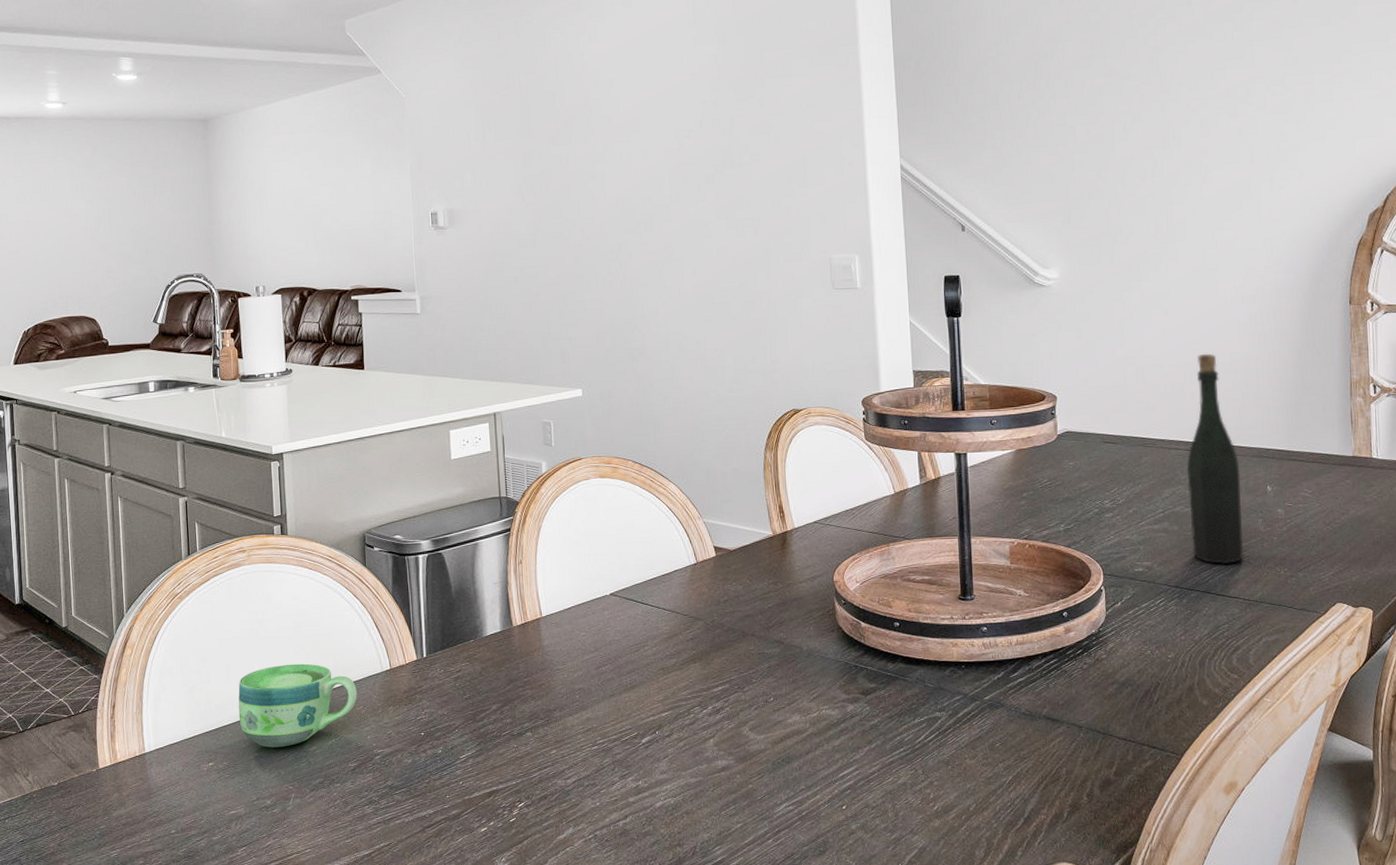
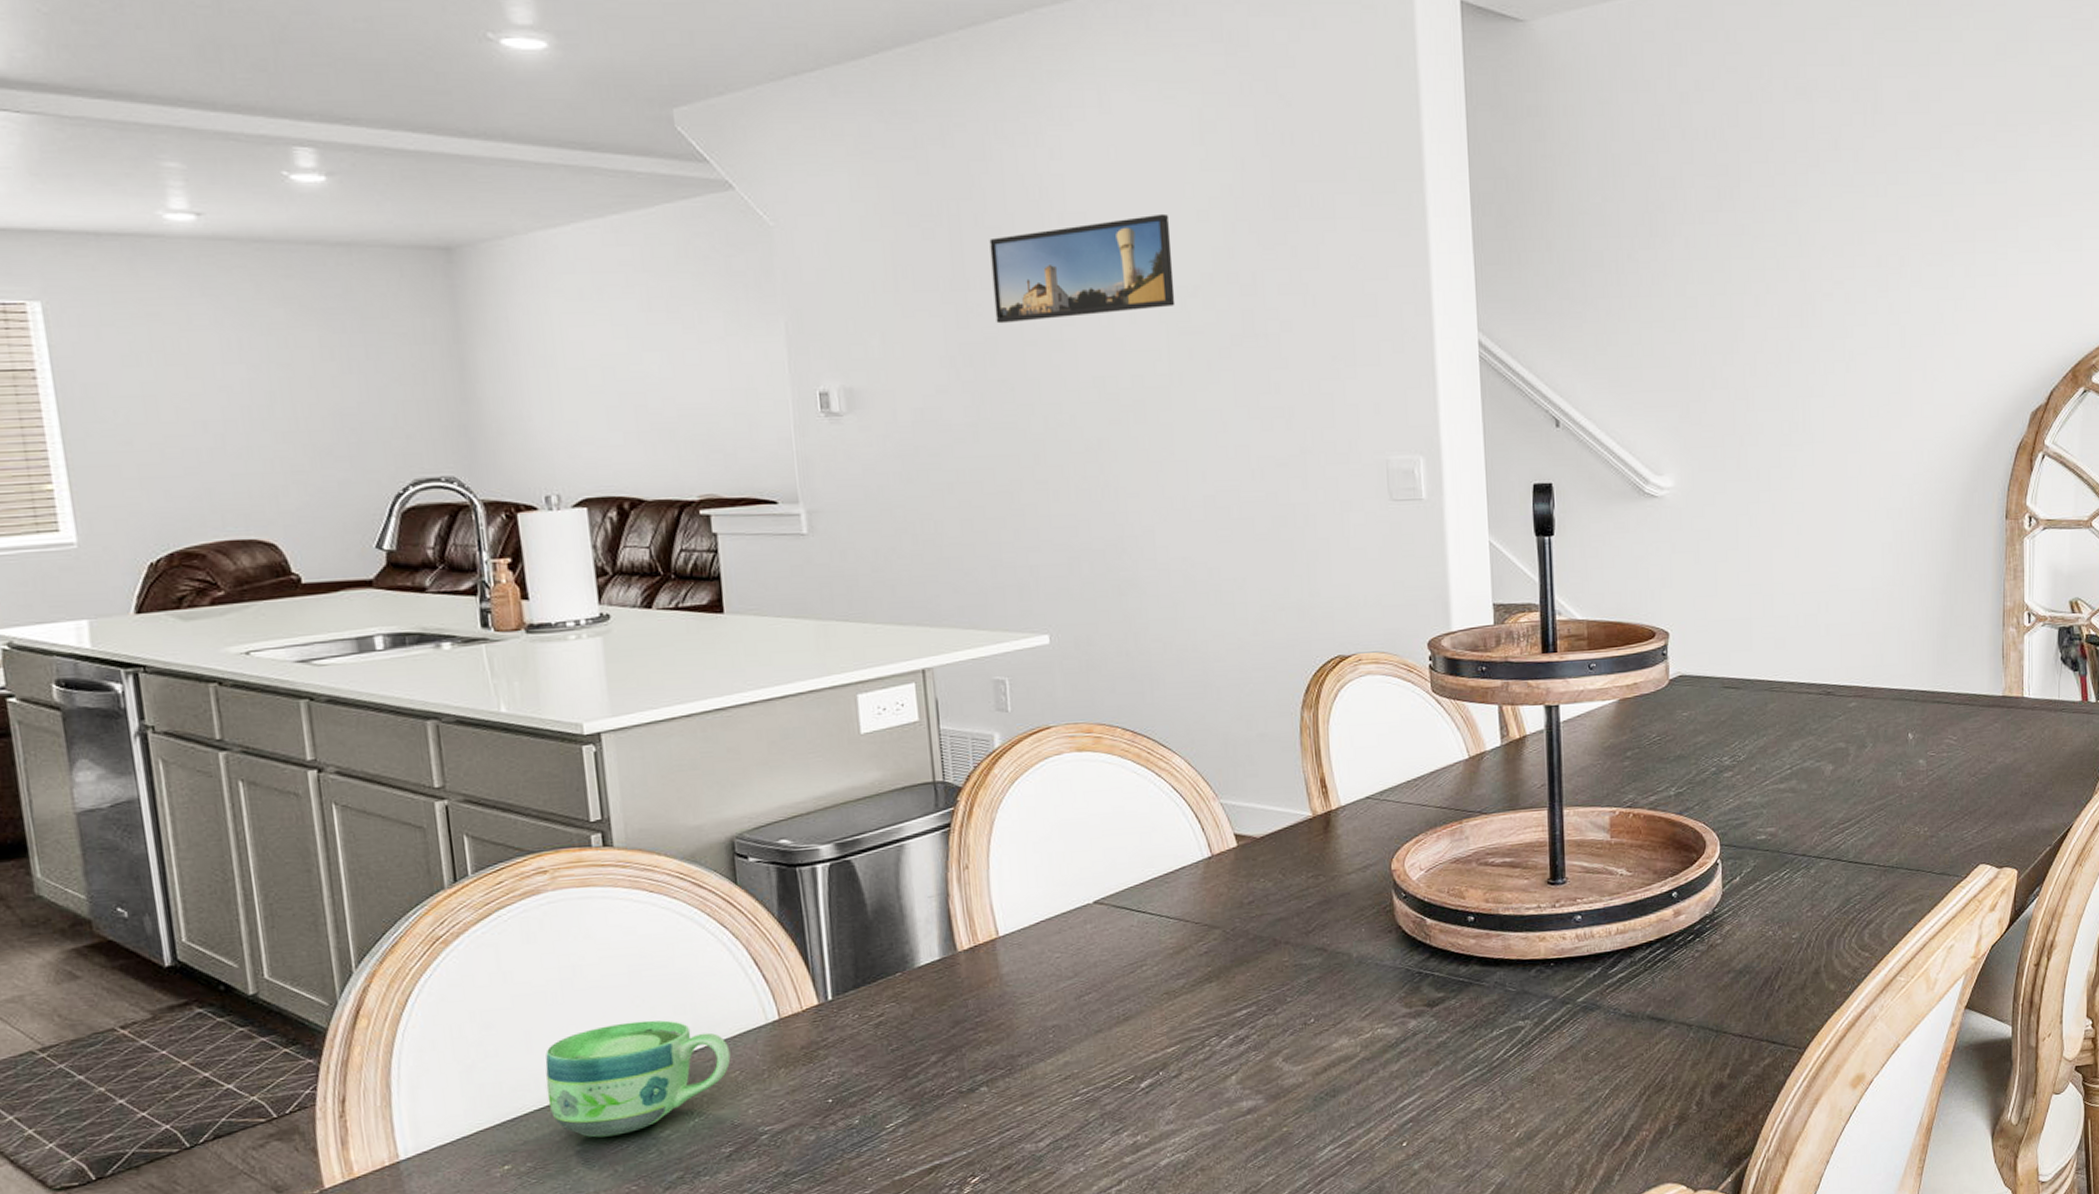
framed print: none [547,78,675,161] -> present [989,213,1176,324]
bottle: present [1186,353,1243,565] -> none [1818,578,1879,827]

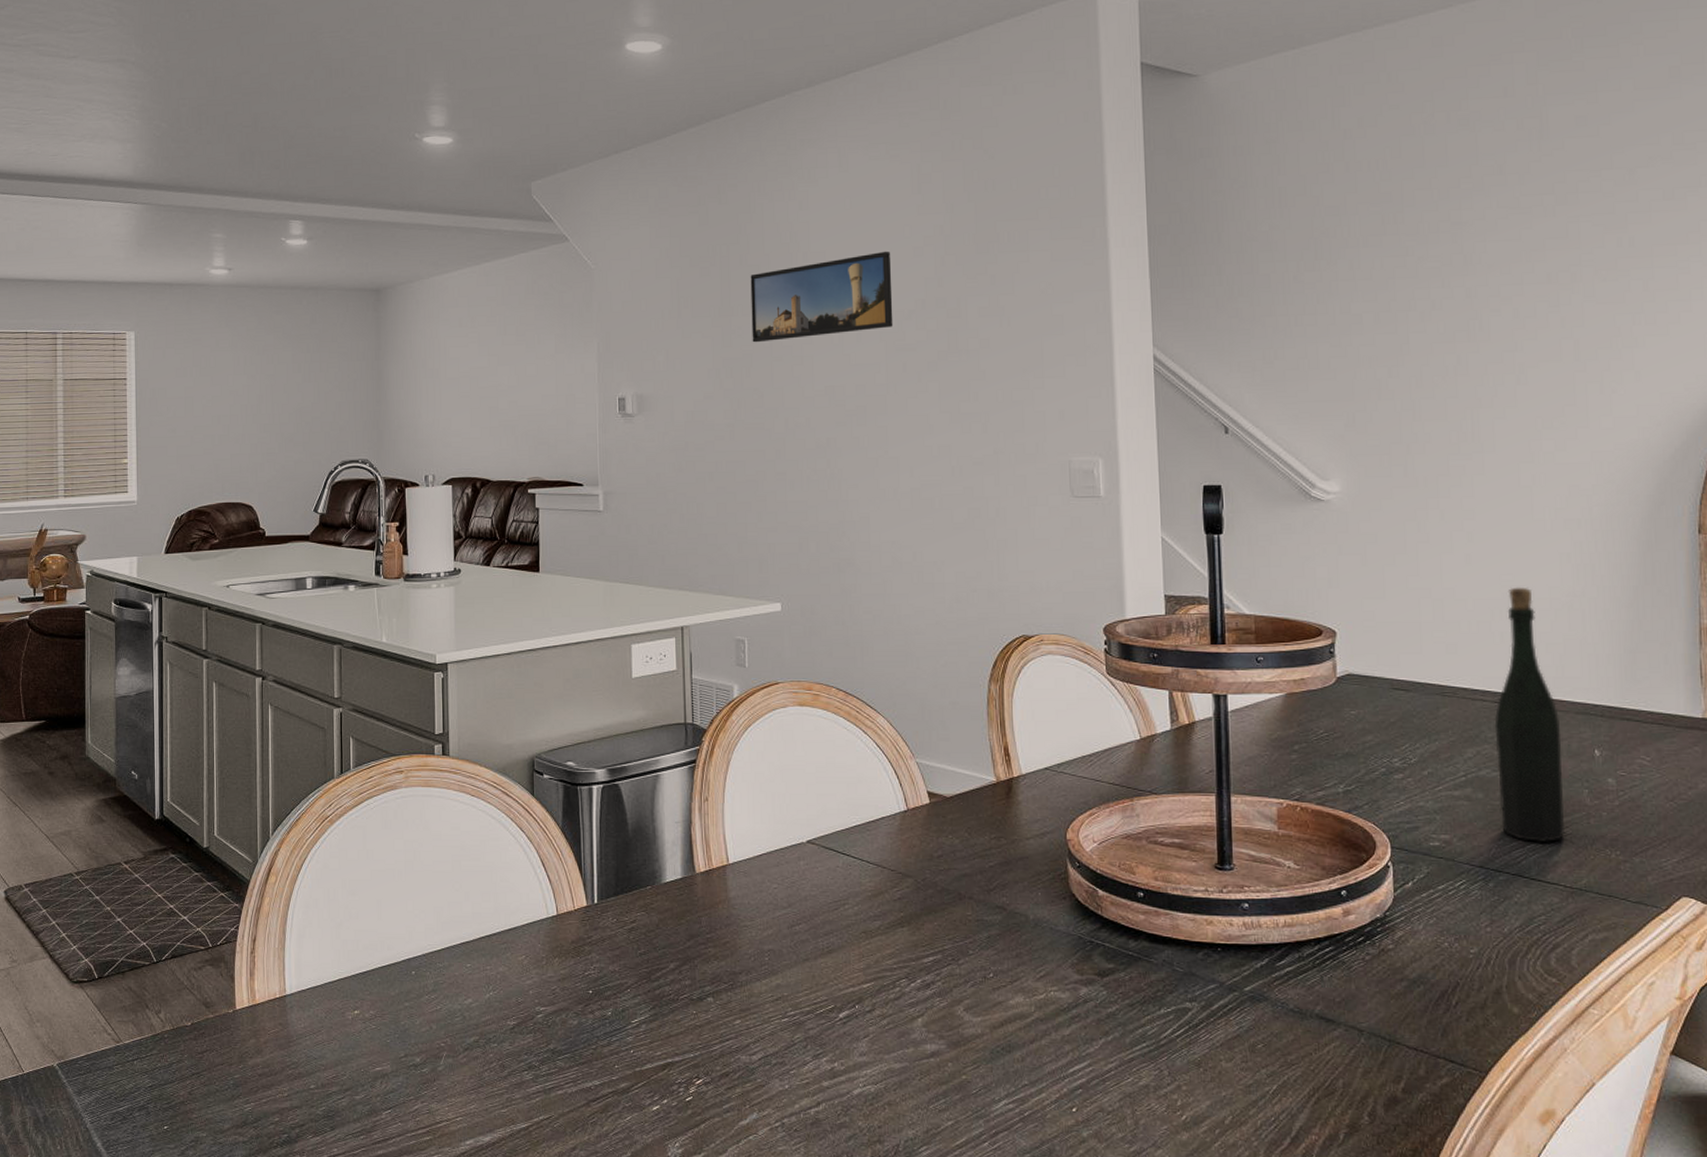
cup: present [545,1020,731,1138] -> none [388,903,520,998]
bottle: none [1818,578,1879,827] -> present [1494,587,1564,843]

